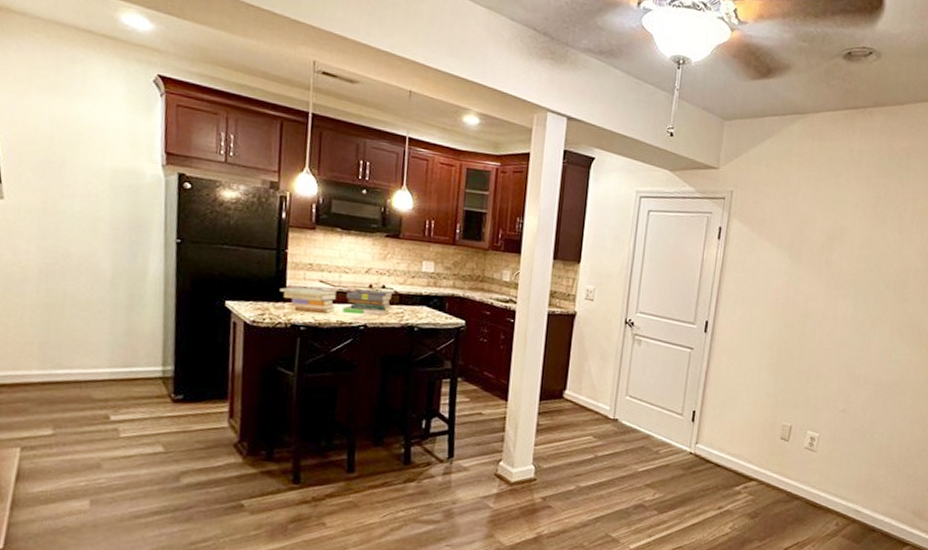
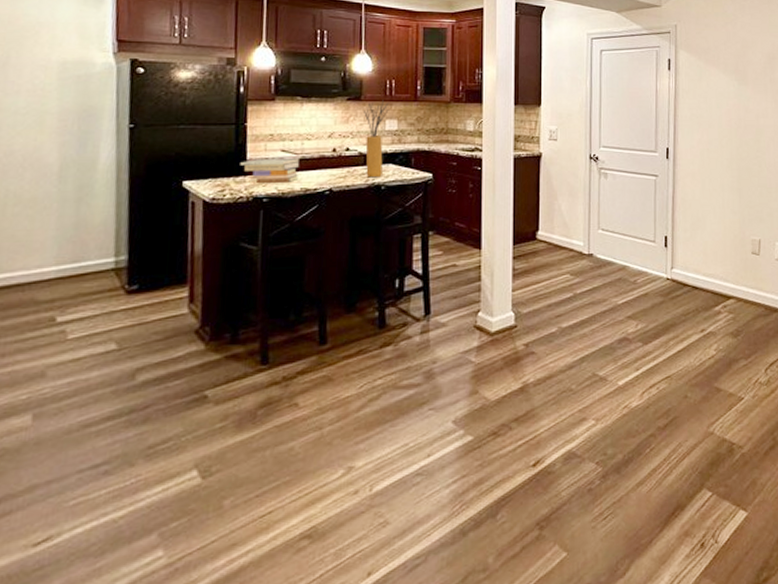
books: present [342,289,393,316] -> none [306,154,359,180]
vase: none [400,240,427,319] -> present [364,100,389,178]

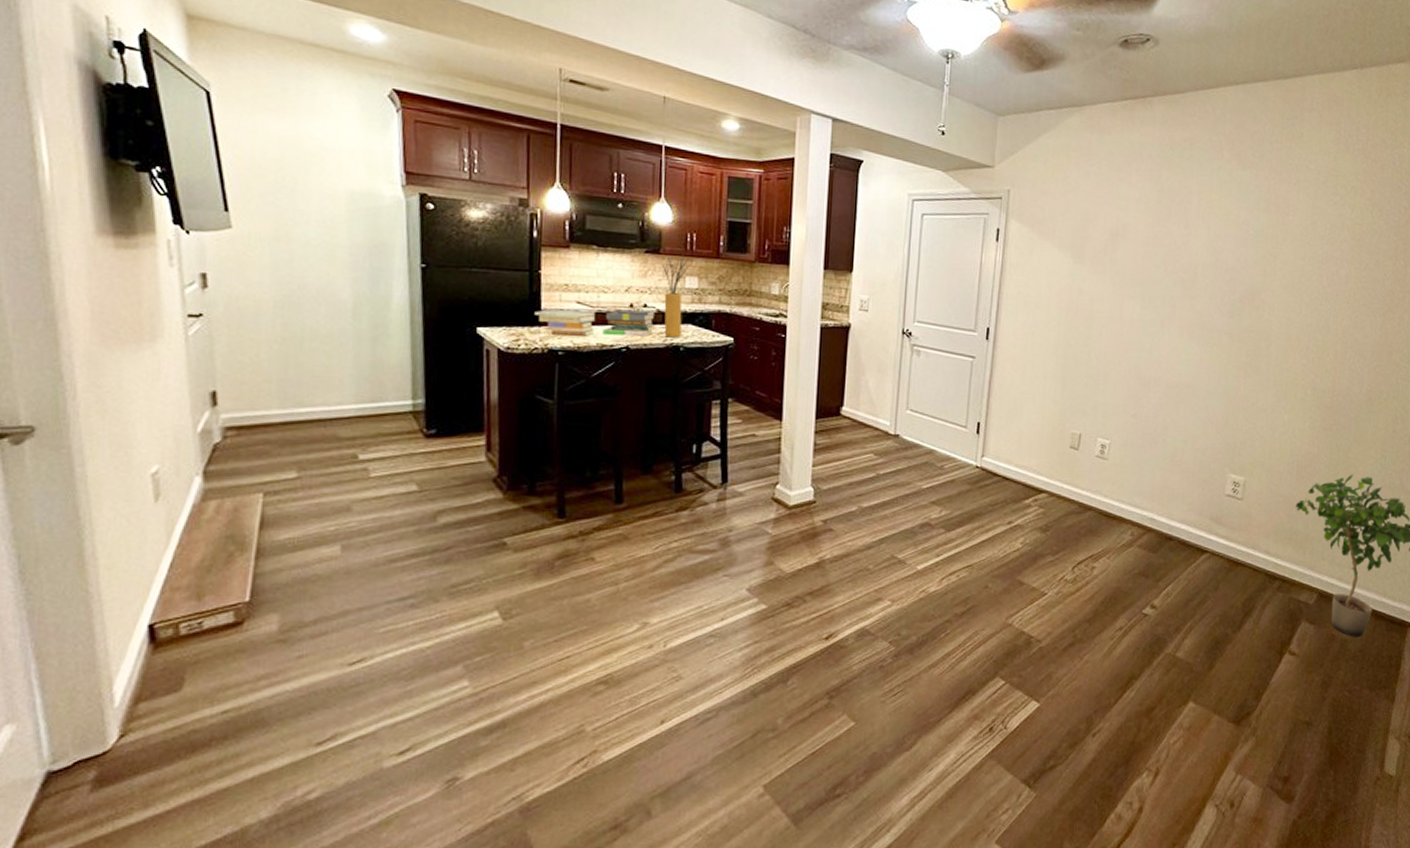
books: none [306,154,359,180] -> present [602,309,657,337]

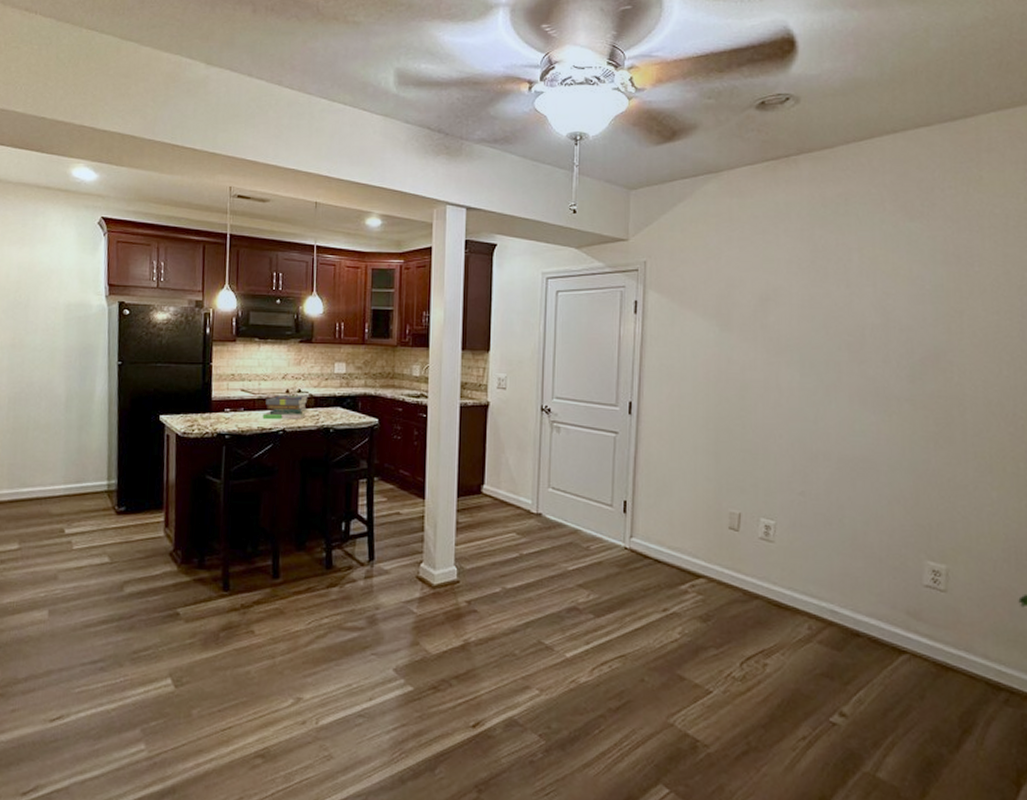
books: present [534,310,595,338] -> none [206,397,256,422]
vase: present [663,255,690,338] -> none [315,343,338,420]

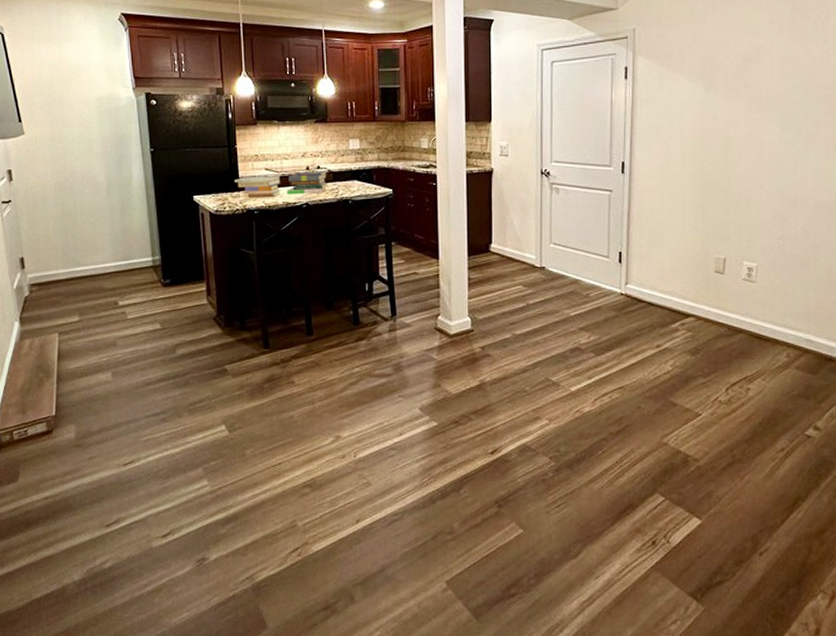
books: none [206,397,256,422] -> present [234,176,280,198]

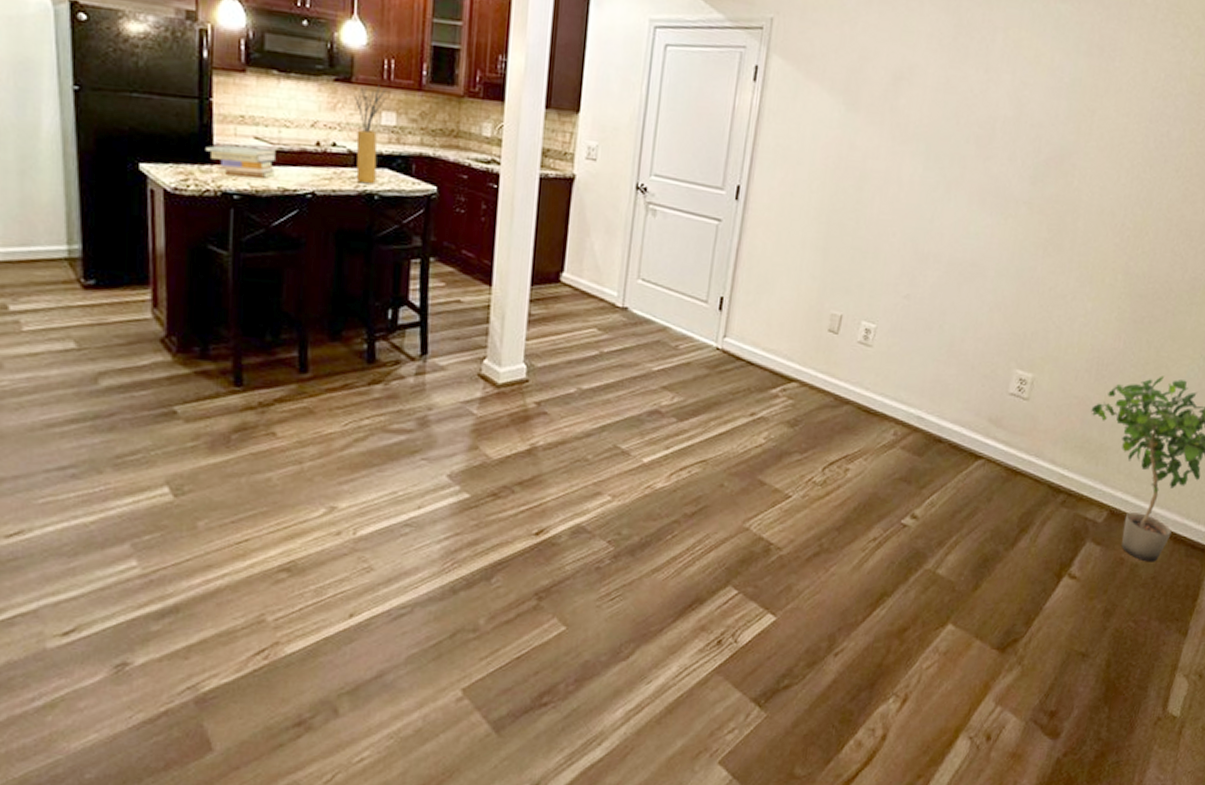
books: present [286,172,329,195] -> none [284,148,347,181]
vase: none [330,121,351,193] -> present [355,85,387,184]

